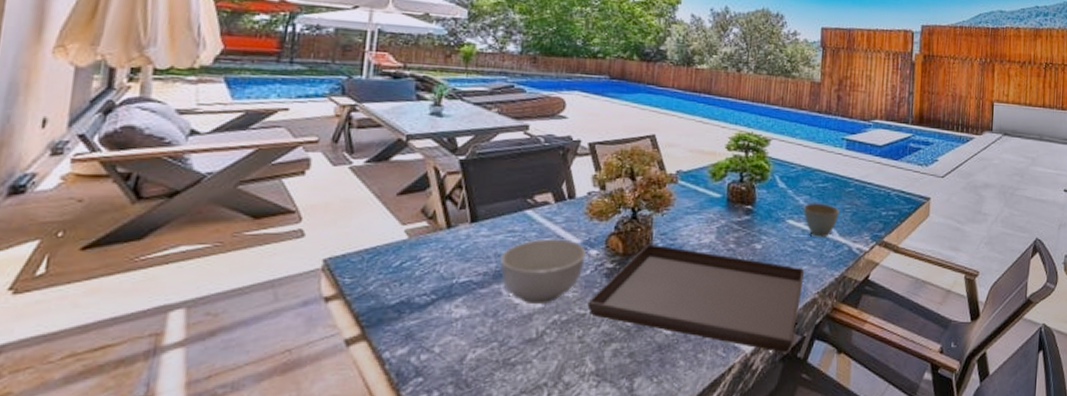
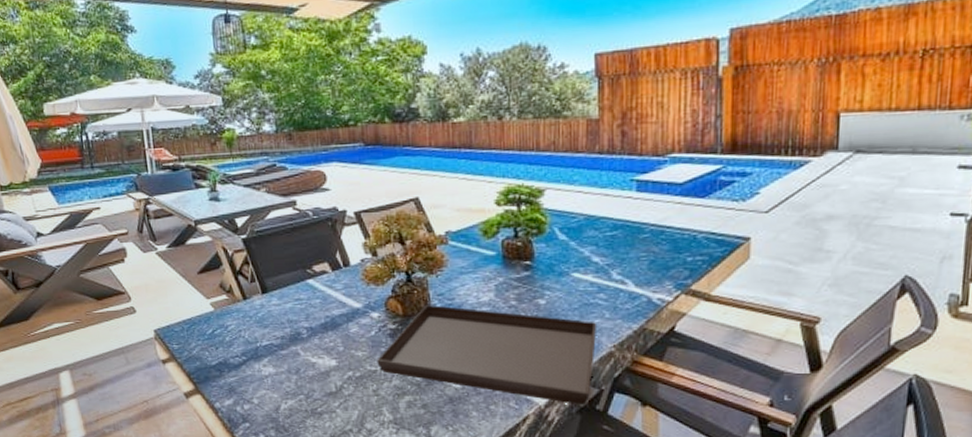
bowl: present [500,238,586,305] -> none [293,304,369,363]
cup: present [803,201,839,237] -> none [589,252,633,289]

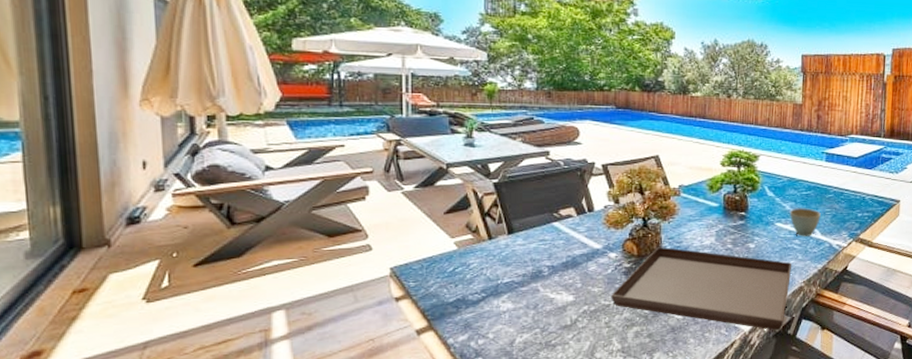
cup: none [589,252,633,289] -> present [789,207,821,236]

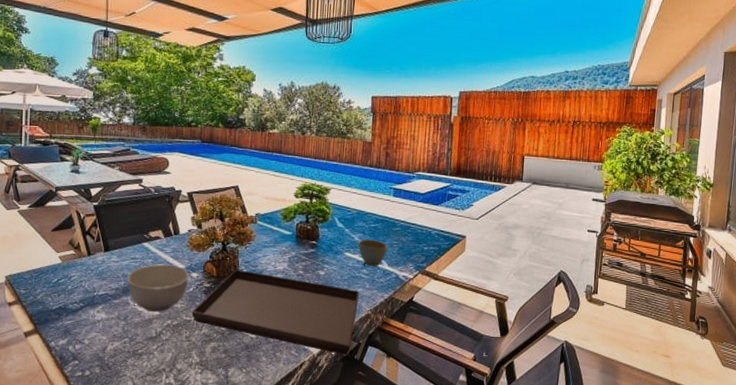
bowl: none [536,245,606,299] -> present [127,264,189,313]

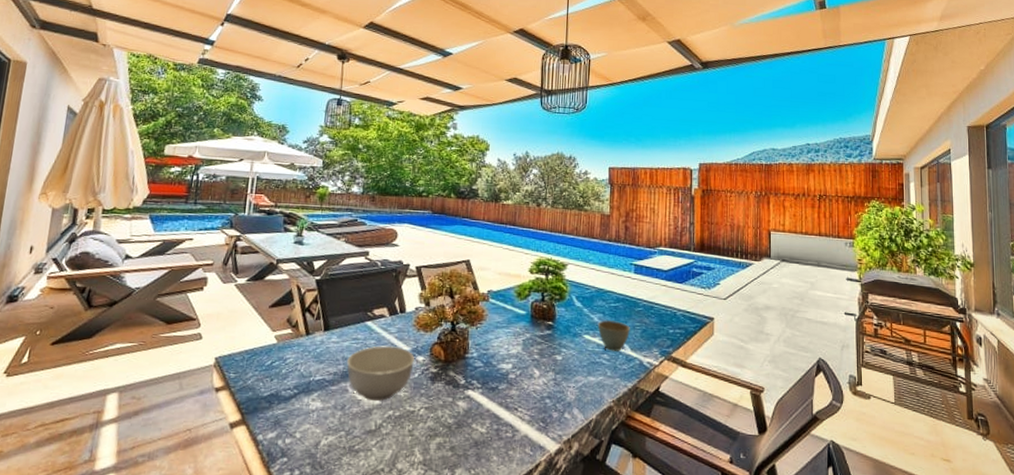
serving tray: present [192,270,360,356] -> none [416,353,601,455]

